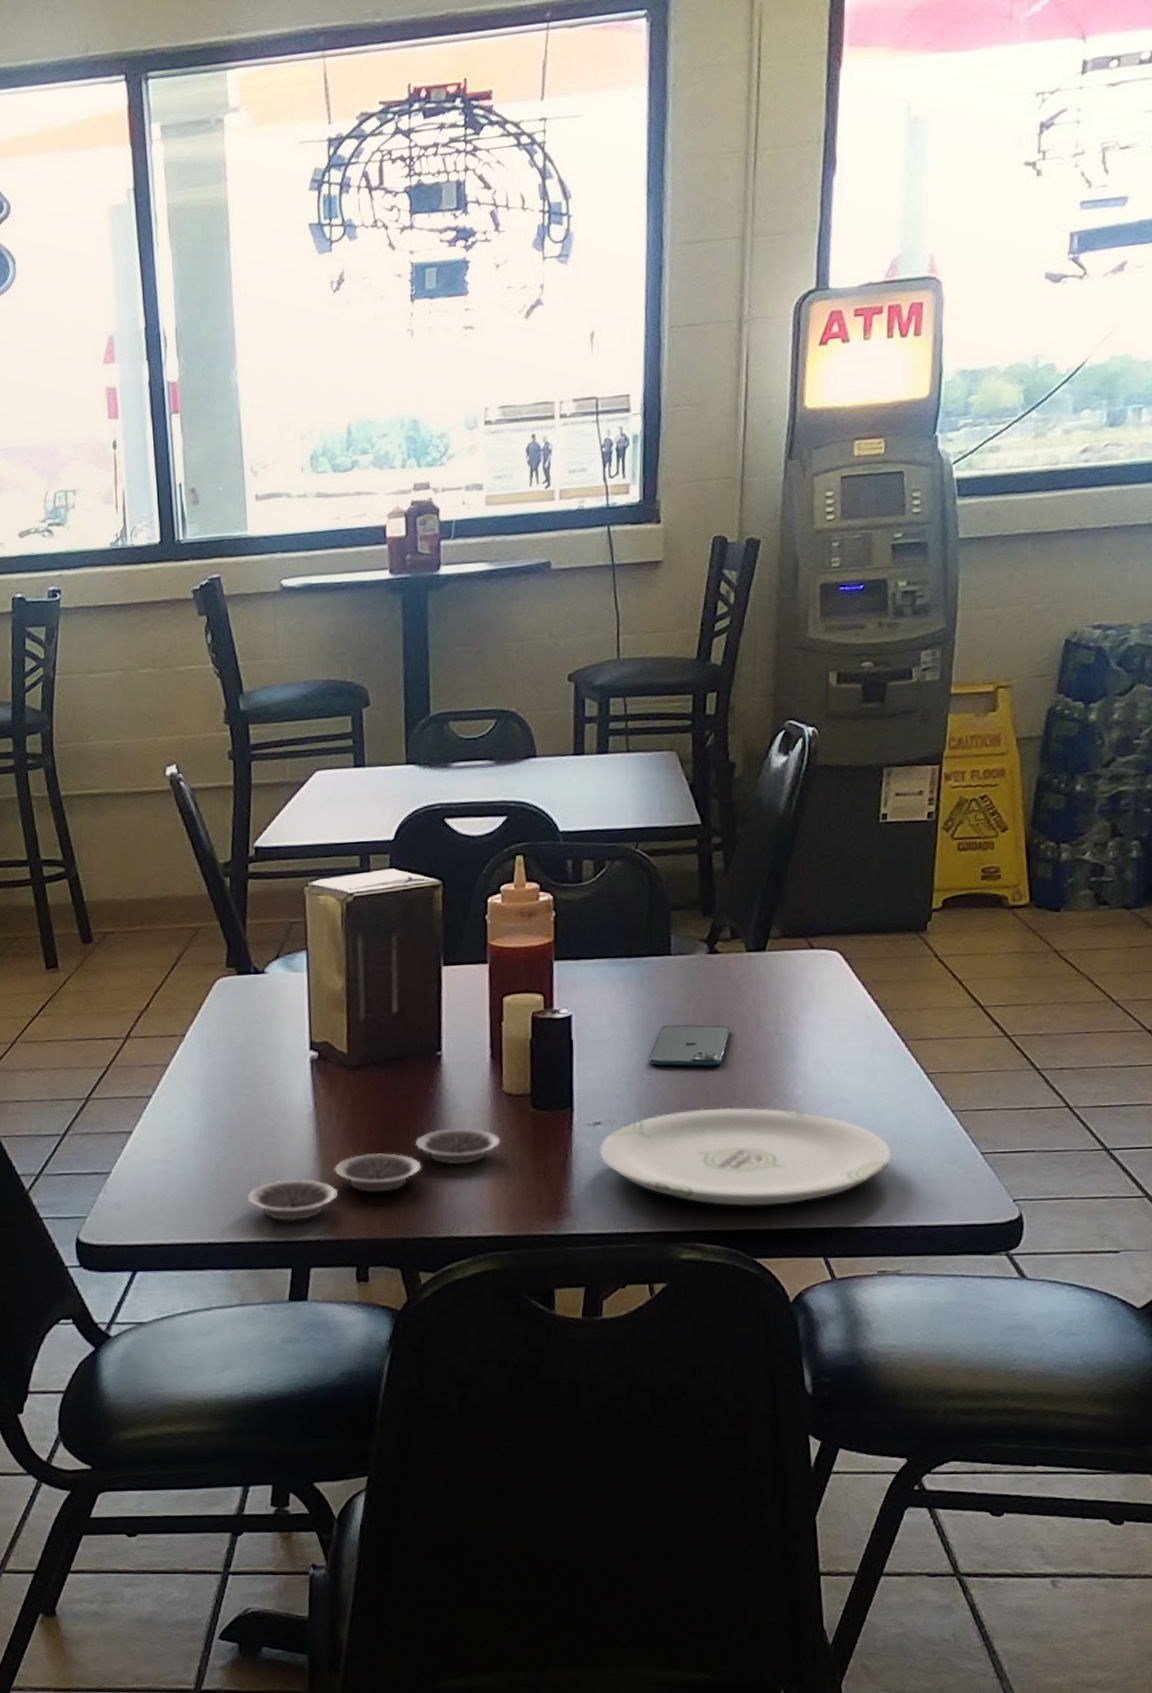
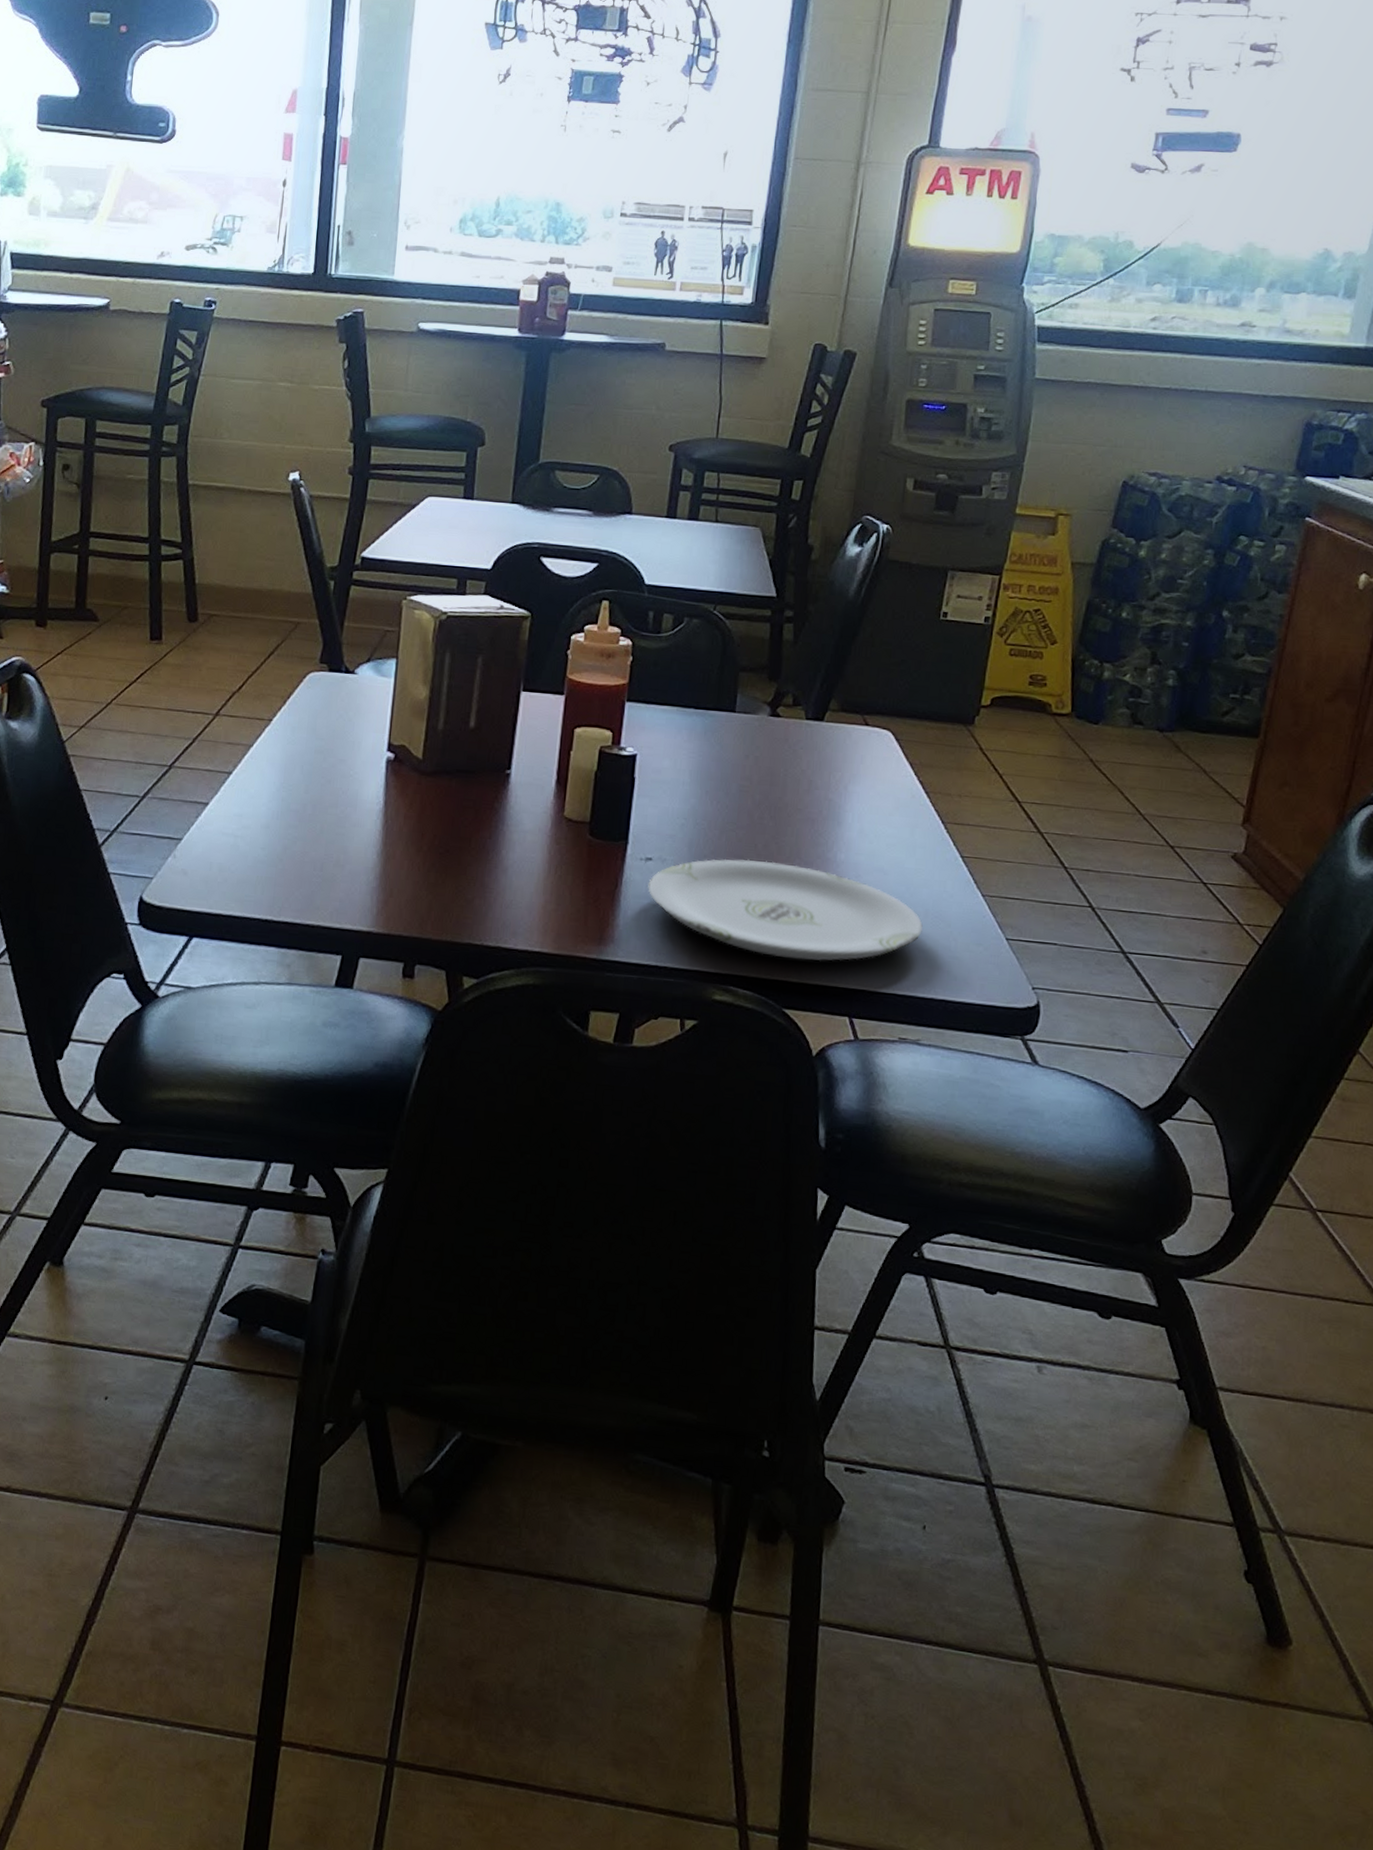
plate: present [247,1127,501,1221] -> none [309,844,556,910]
smartphone: present [649,1024,730,1067] -> none [704,776,783,822]

